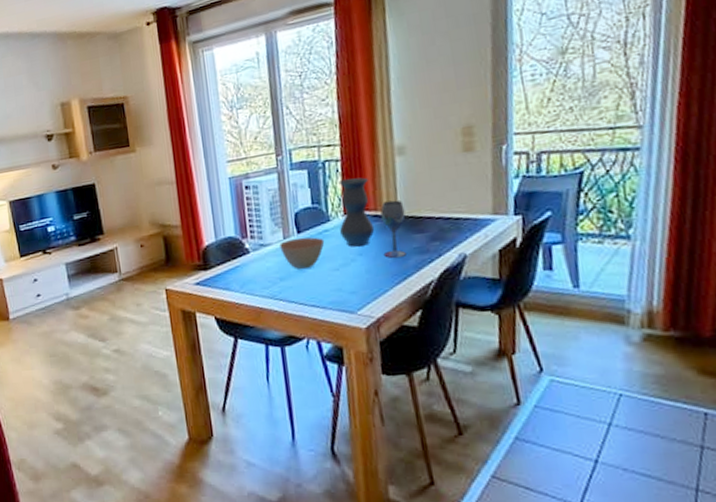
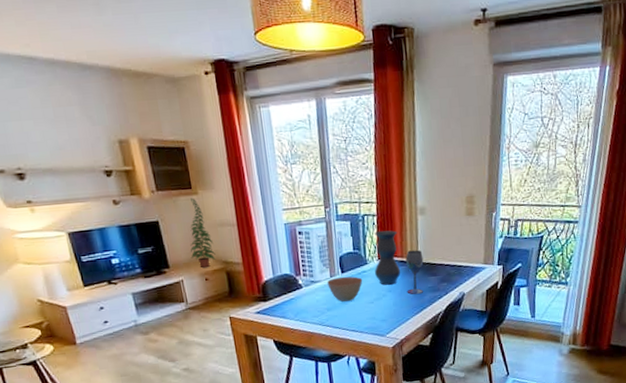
plant: none [126,156,153,232] -> present [190,198,216,267]

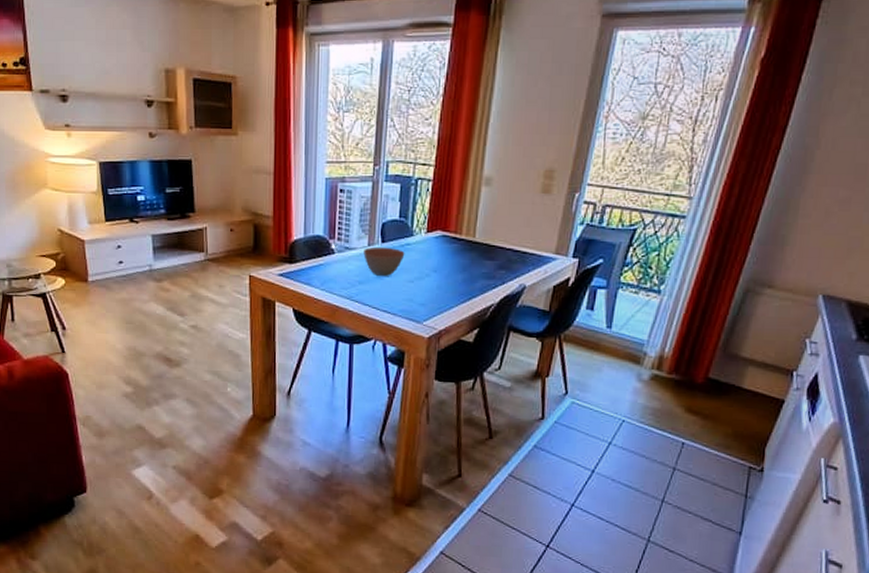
plant: present [190,198,216,267] -> none [219,138,245,216]
vase: present [374,230,401,285] -> none [421,200,454,264]
wine glass: present [405,249,424,295] -> none [455,226,481,280]

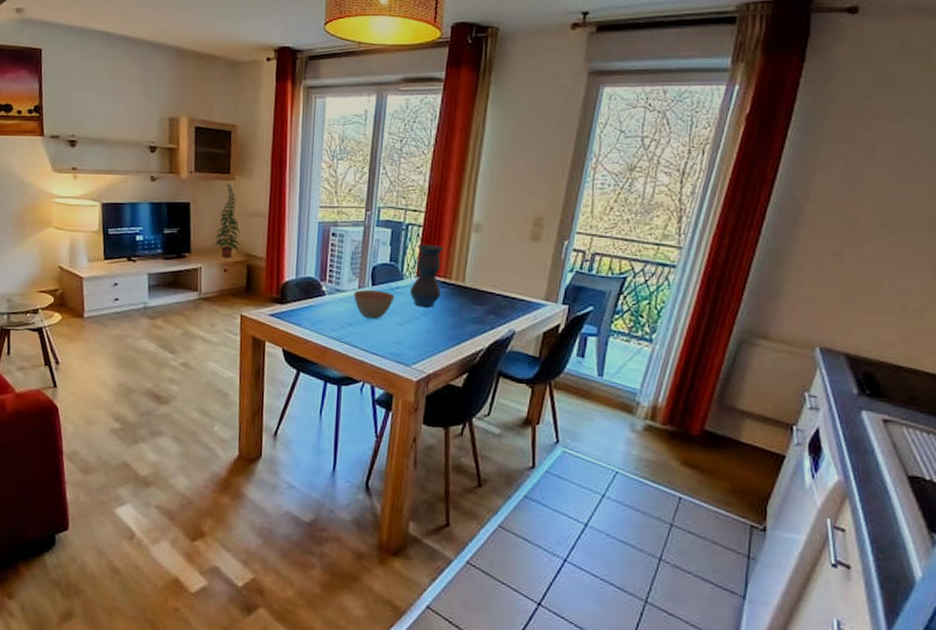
plant: none [219,138,245,216] -> present [214,183,240,257]
vase: none [421,200,454,264] -> present [410,245,444,308]

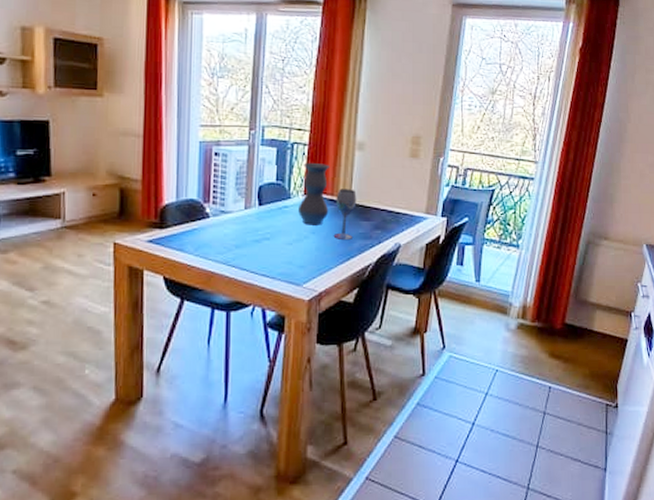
plant: present [214,183,240,257] -> none [80,100,111,180]
bowl: present [354,289,395,319] -> none [240,209,283,239]
wine glass: none [444,271,471,325] -> present [333,188,357,241]

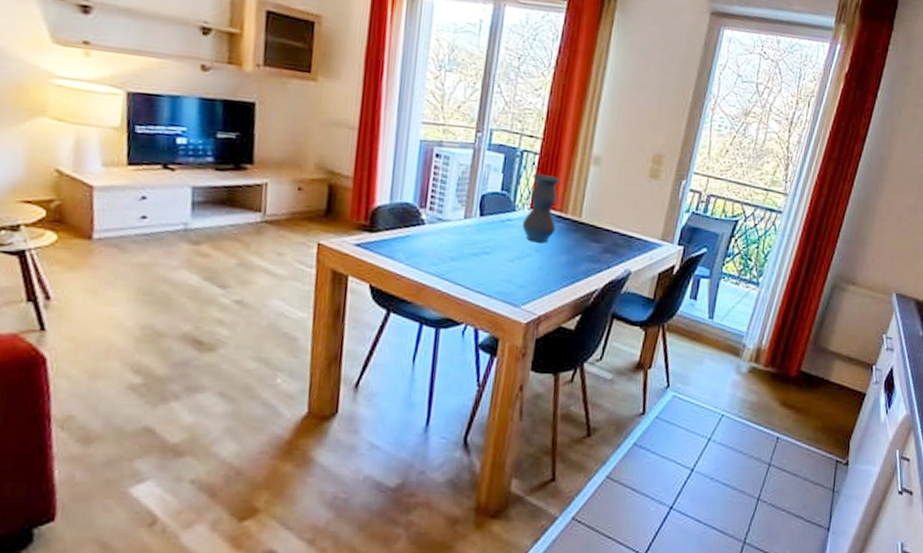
wine glass: present [333,188,357,241] -> none [558,205,588,263]

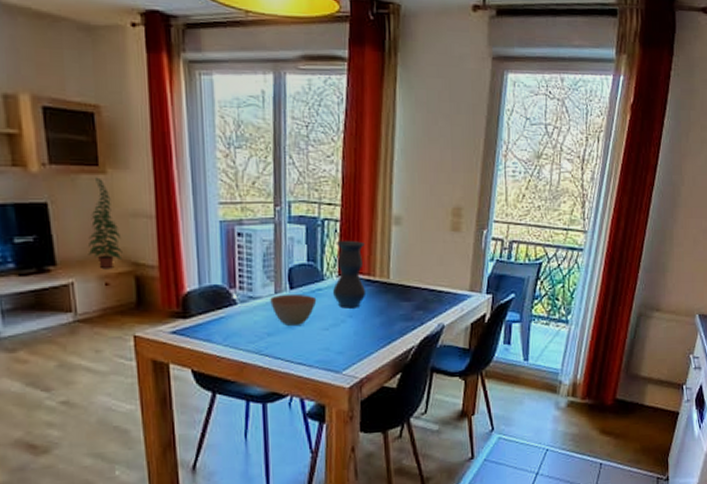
plant: none [286,83,321,173] -> present [88,177,123,268]
bowl: none [458,220,506,253] -> present [270,293,317,326]

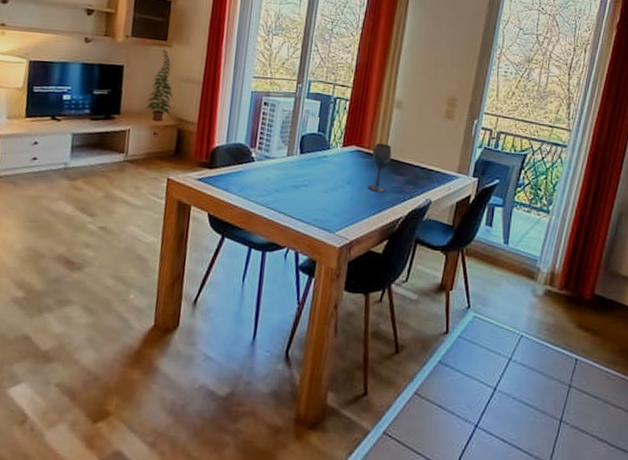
bowl: present [270,293,317,326] -> none [282,157,322,186]
vase: present [333,241,367,309] -> none [336,117,368,177]
wine glass: none [372,267,396,323] -> present [367,143,392,193]

